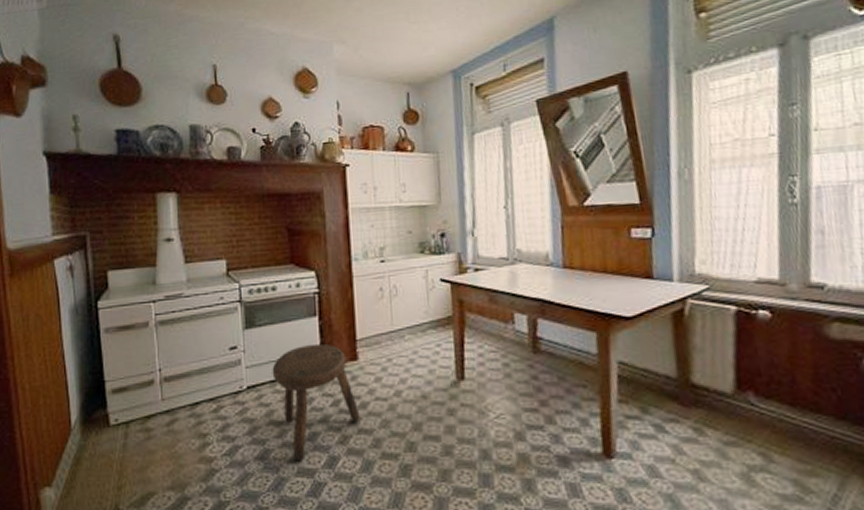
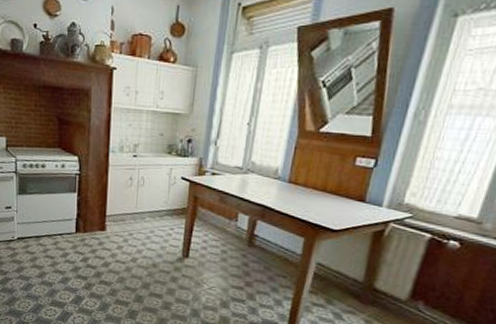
stool: present [272,343,360,462] -> none [37,213,103,296]

